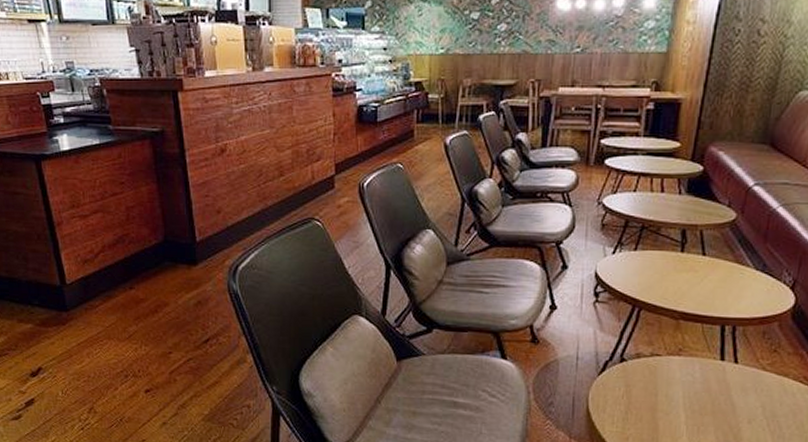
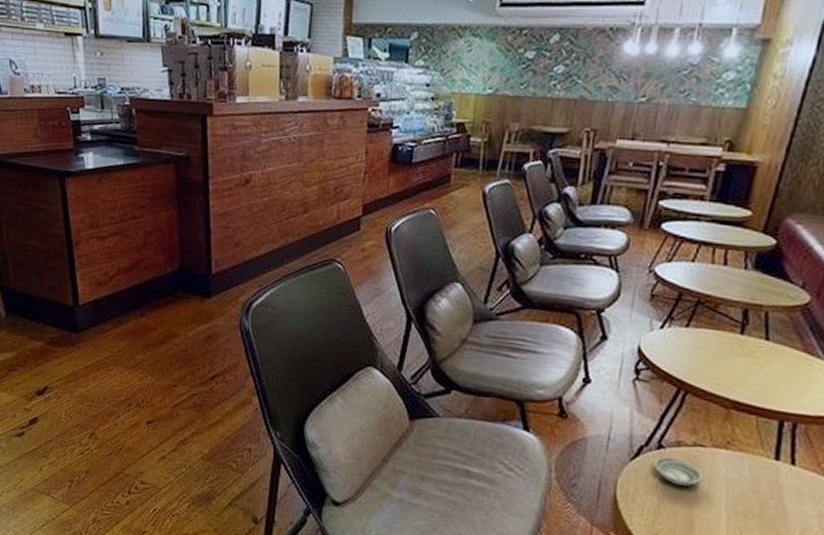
saucer: none [619,369,662,393] -> present [654,456,703,486]

